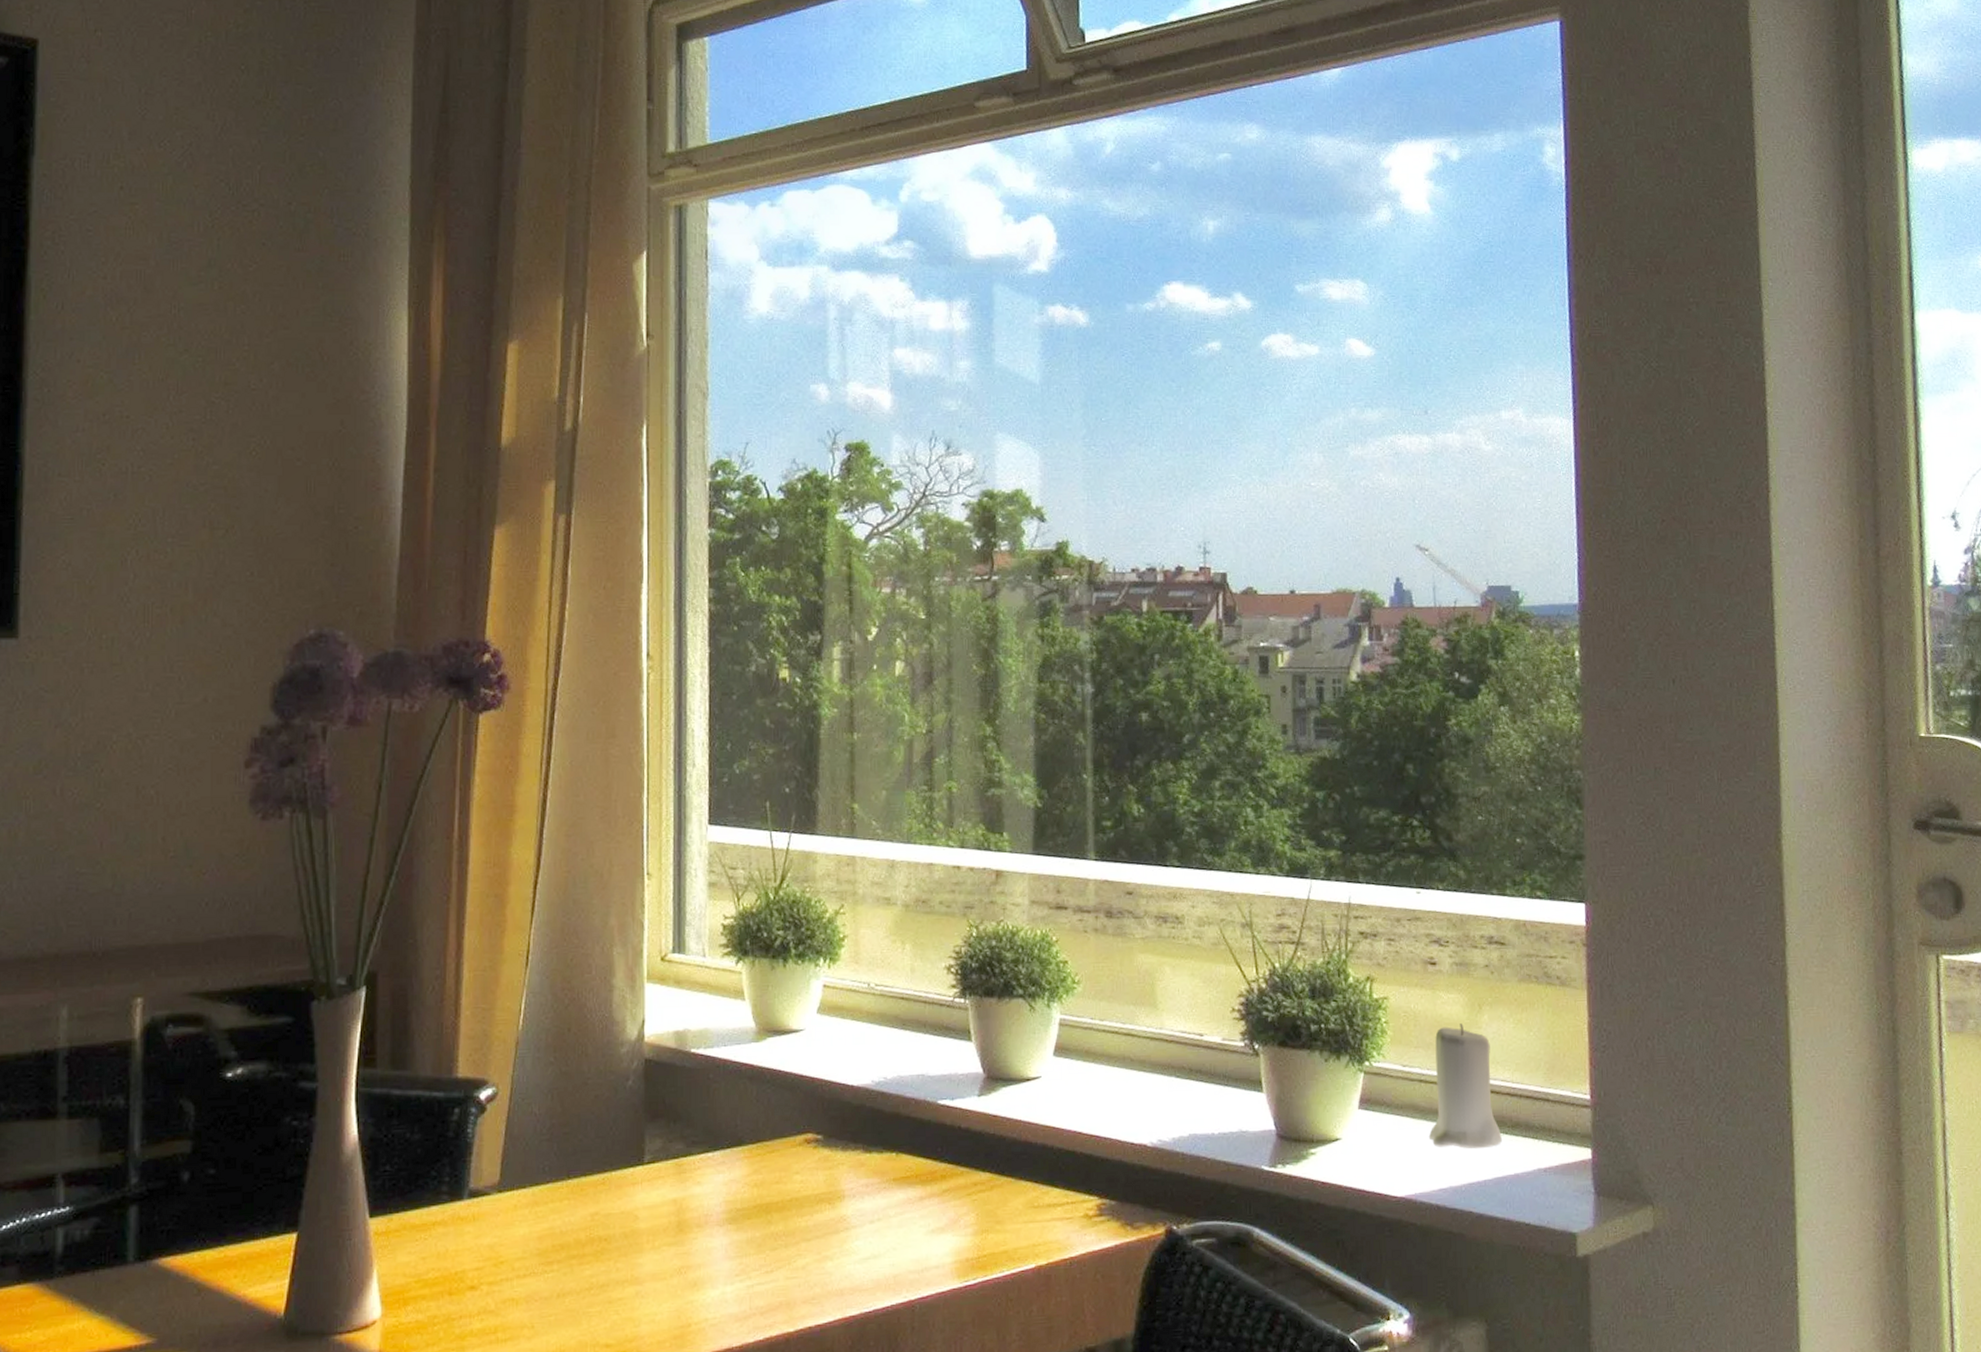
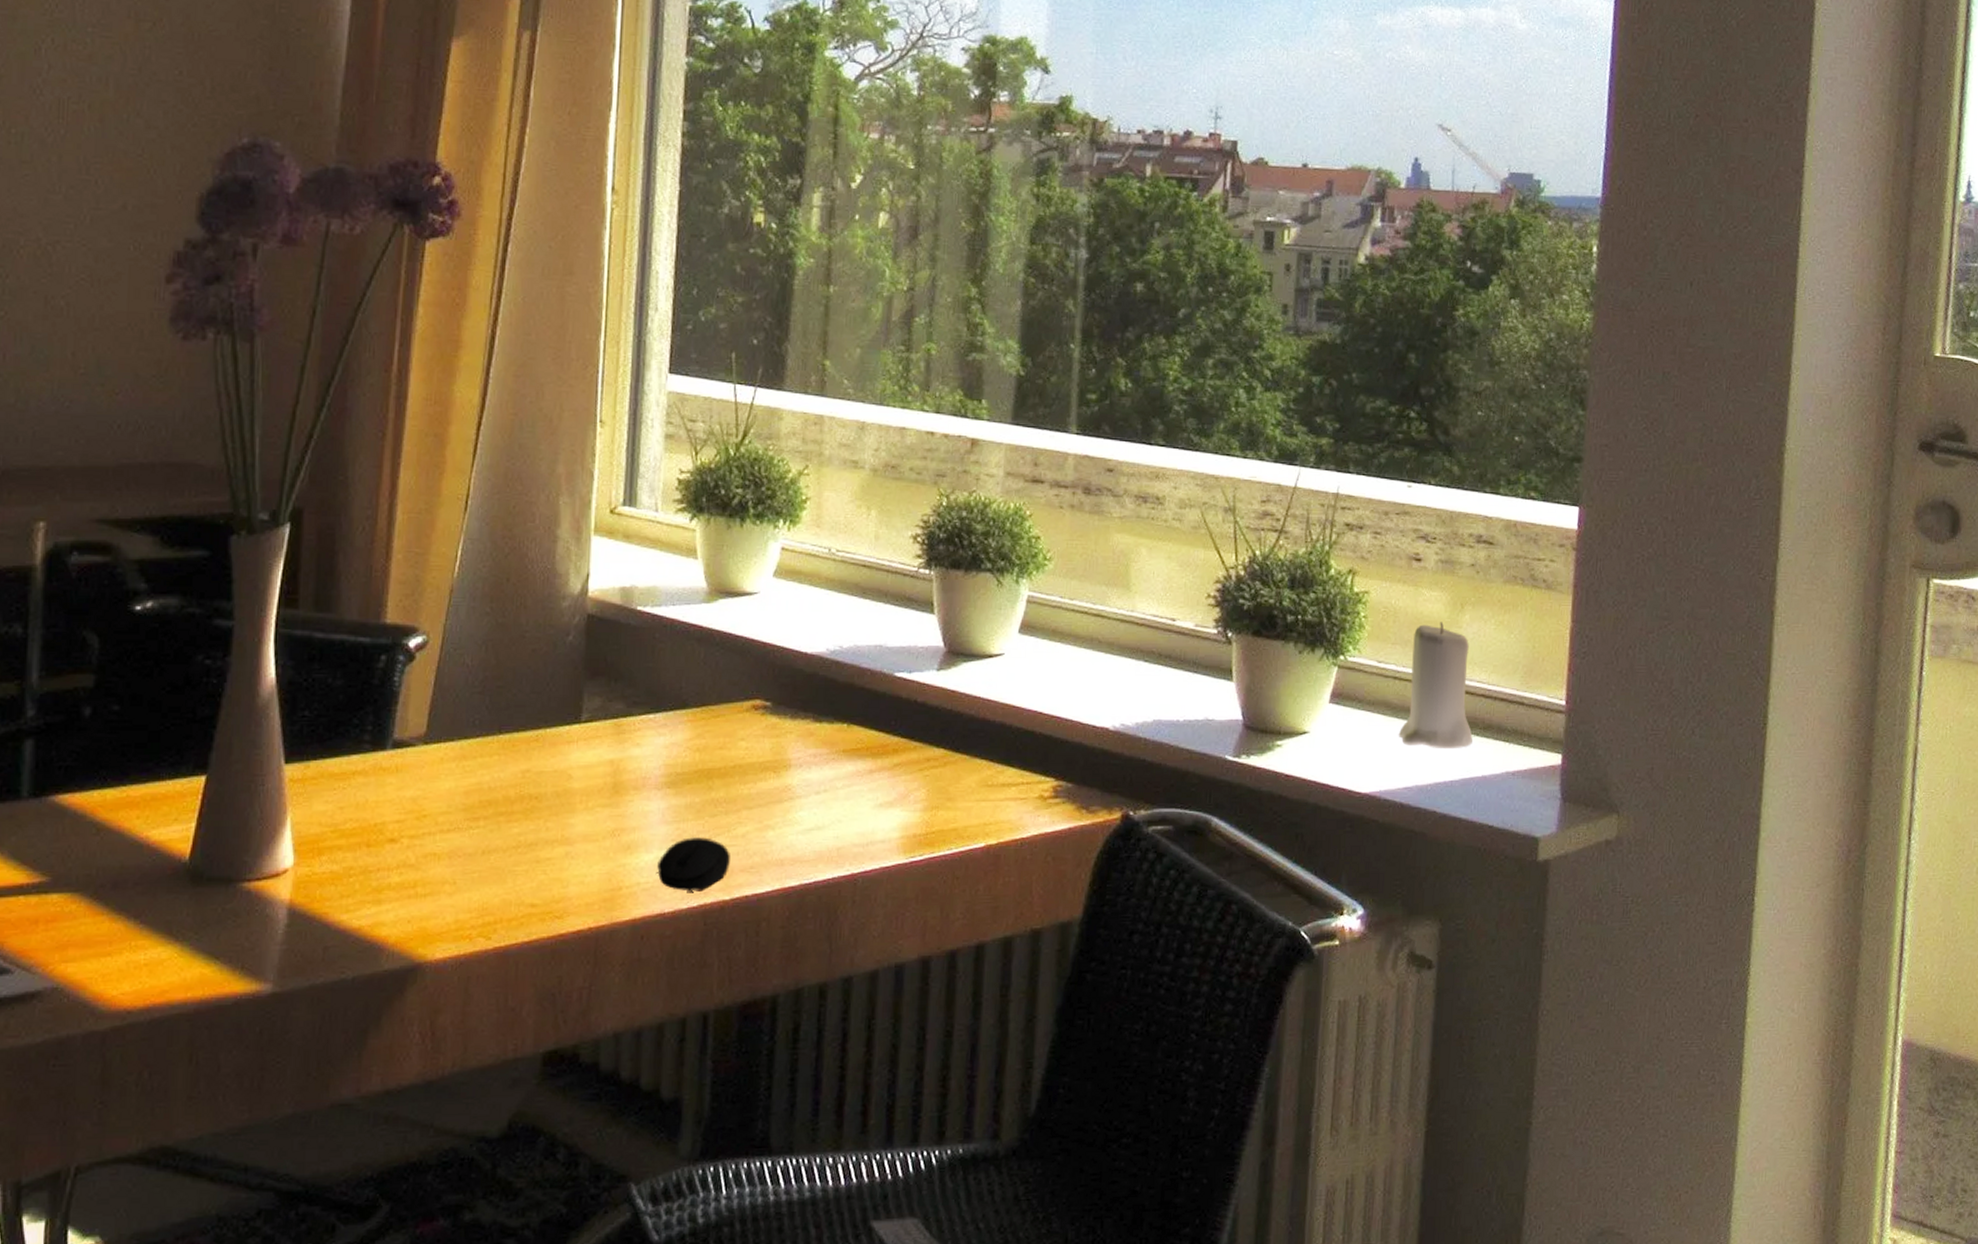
computer mouse: none [723,1271,792,1325] -> present [657,837,730,892]

